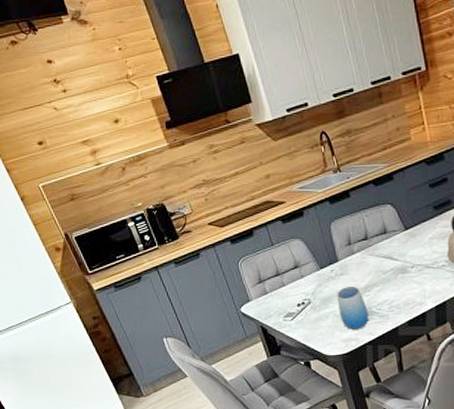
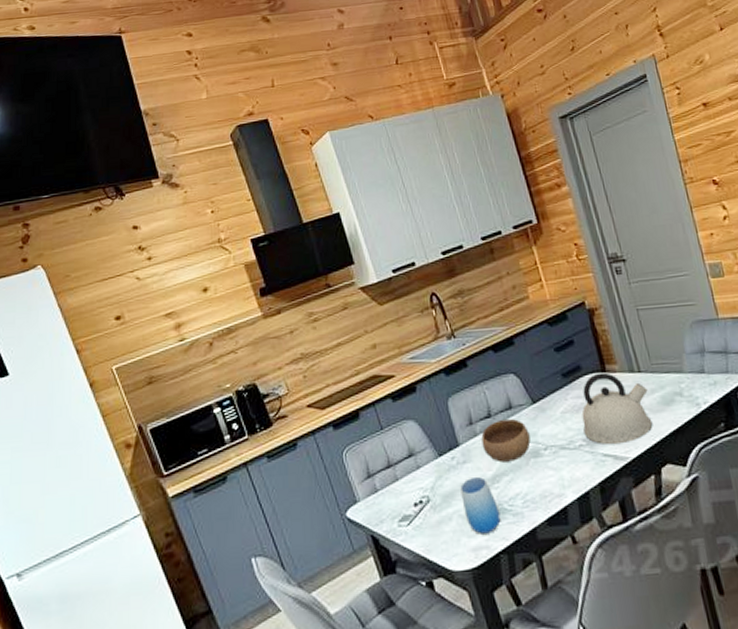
bowl: none [358,241,400,276] -> present [481,418,531,463]

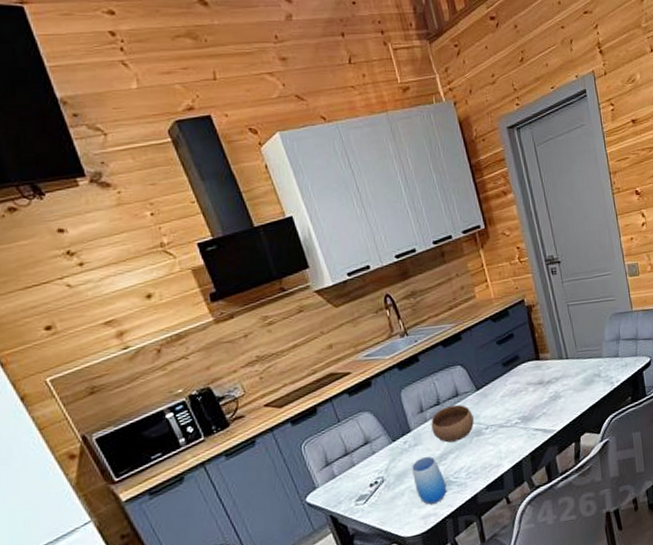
kettle: present [582,372,653,446] -> none [518,360,576,422]

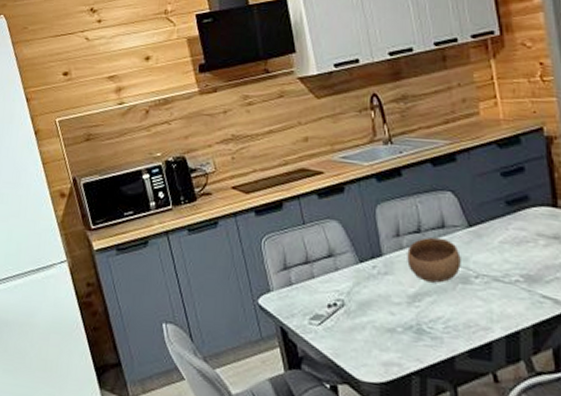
cup: present [412,456,447,505] -> none [378,290,418,352]

